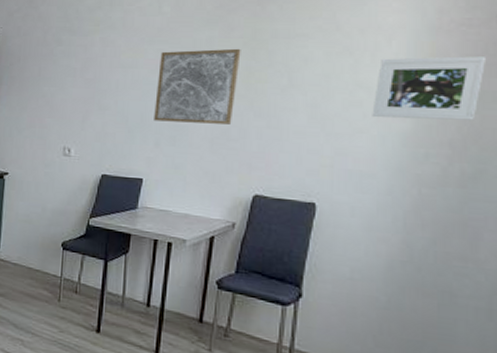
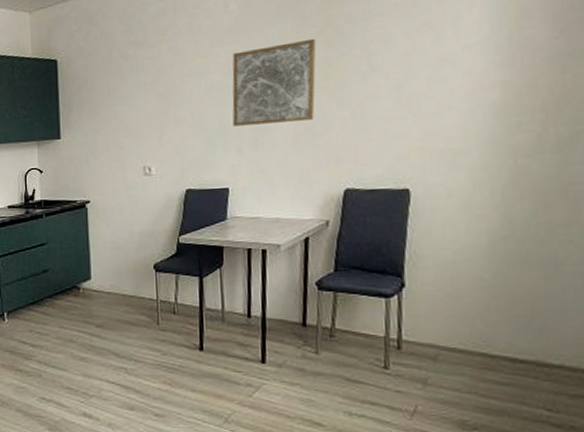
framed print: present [372,56,487,121] -> none [458,11,574,92]

